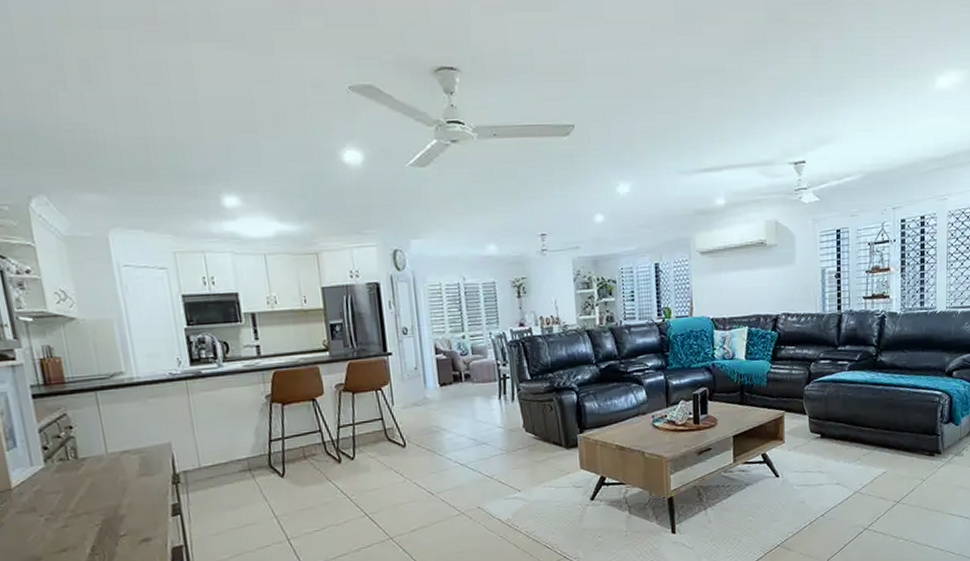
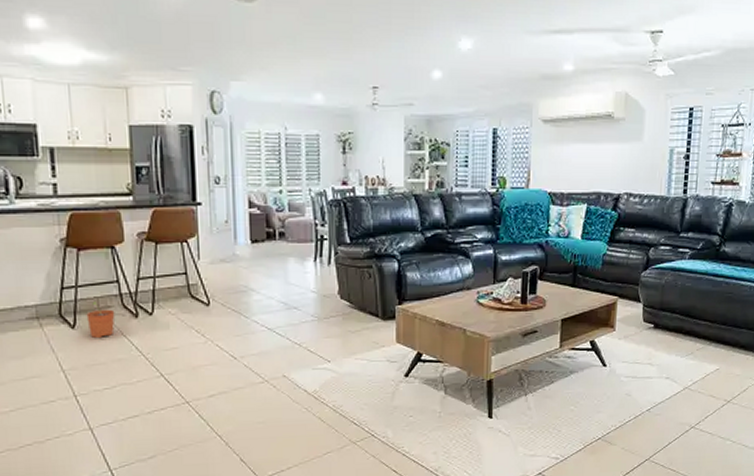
plant pot: none [294,451,320,484] -> present [86,301,115,338]

